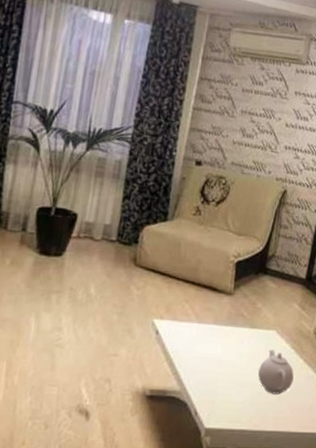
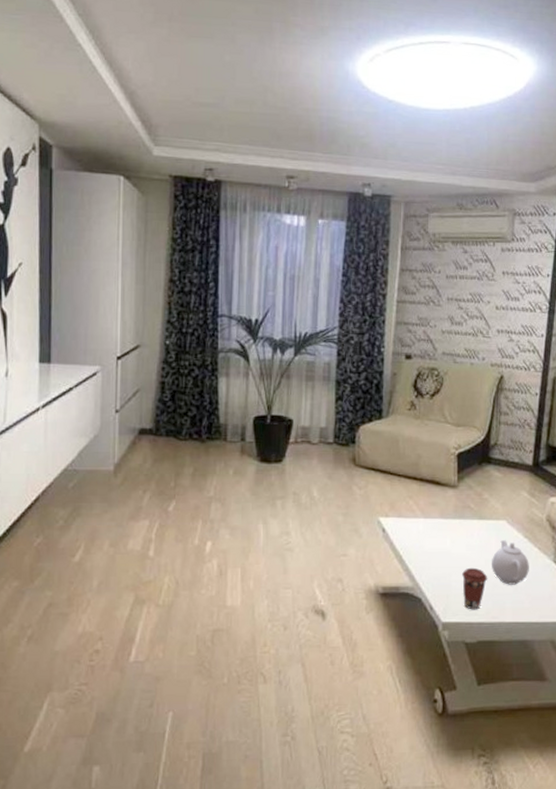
coffee cup: none [227,375,254,417] -> present [462,567,488,610]

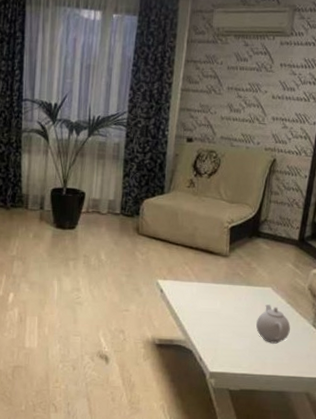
coffee cup: present [462,567,488,610] -> none [229,326,253,363]

